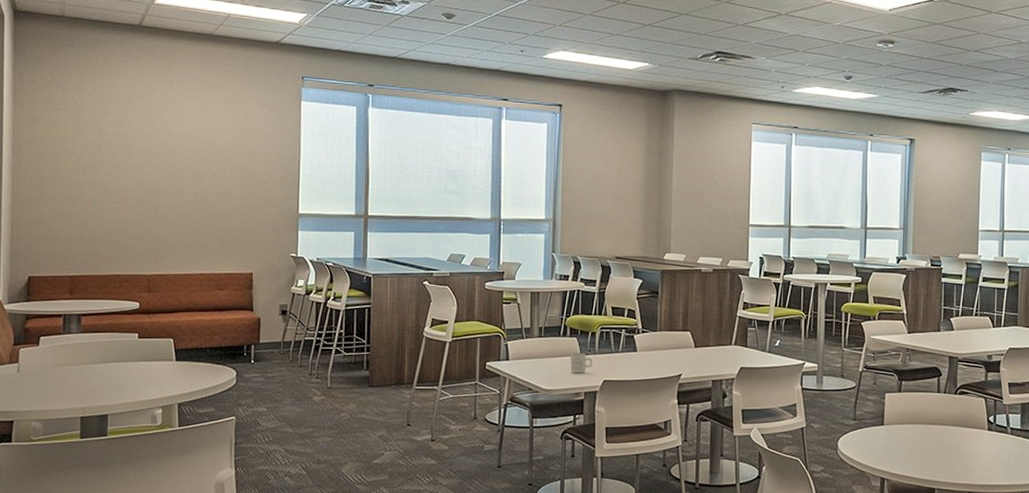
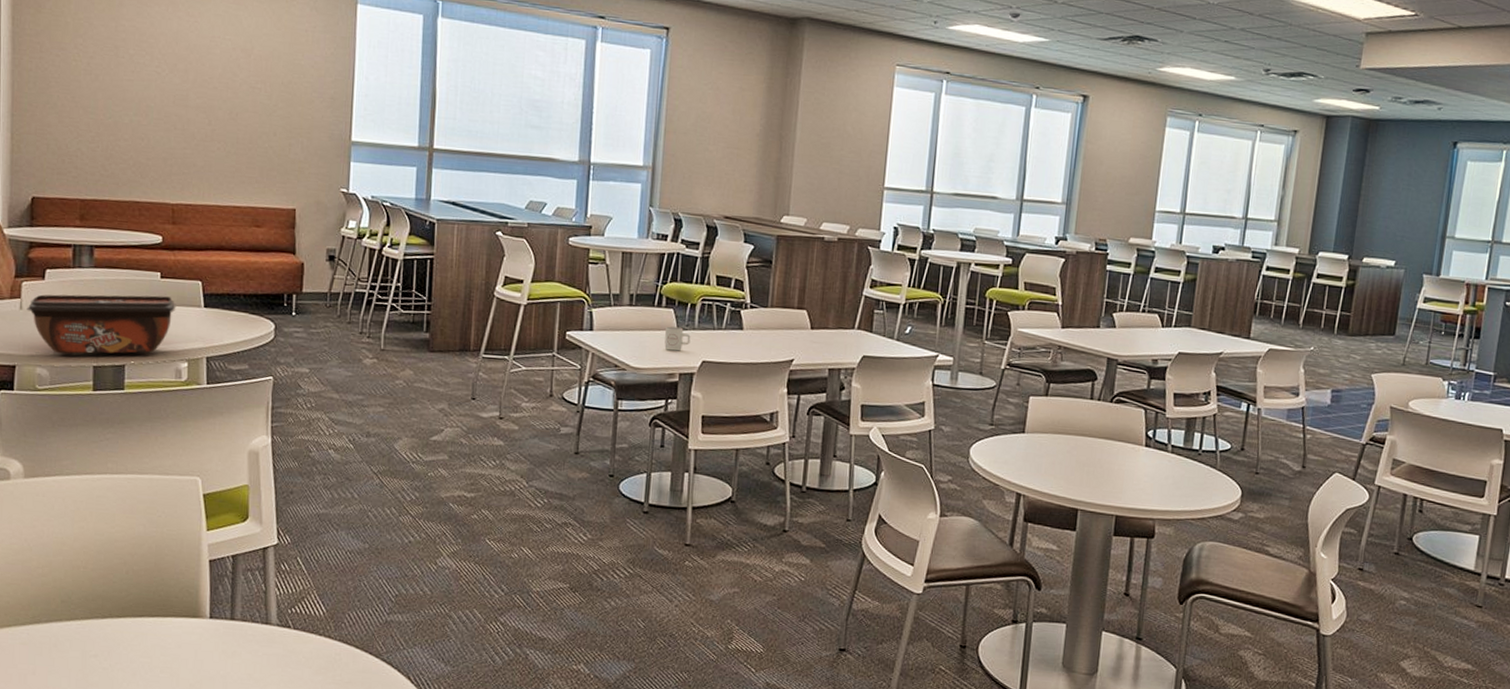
food container: none [23,353,152,408] -> present [26,294,176,354]

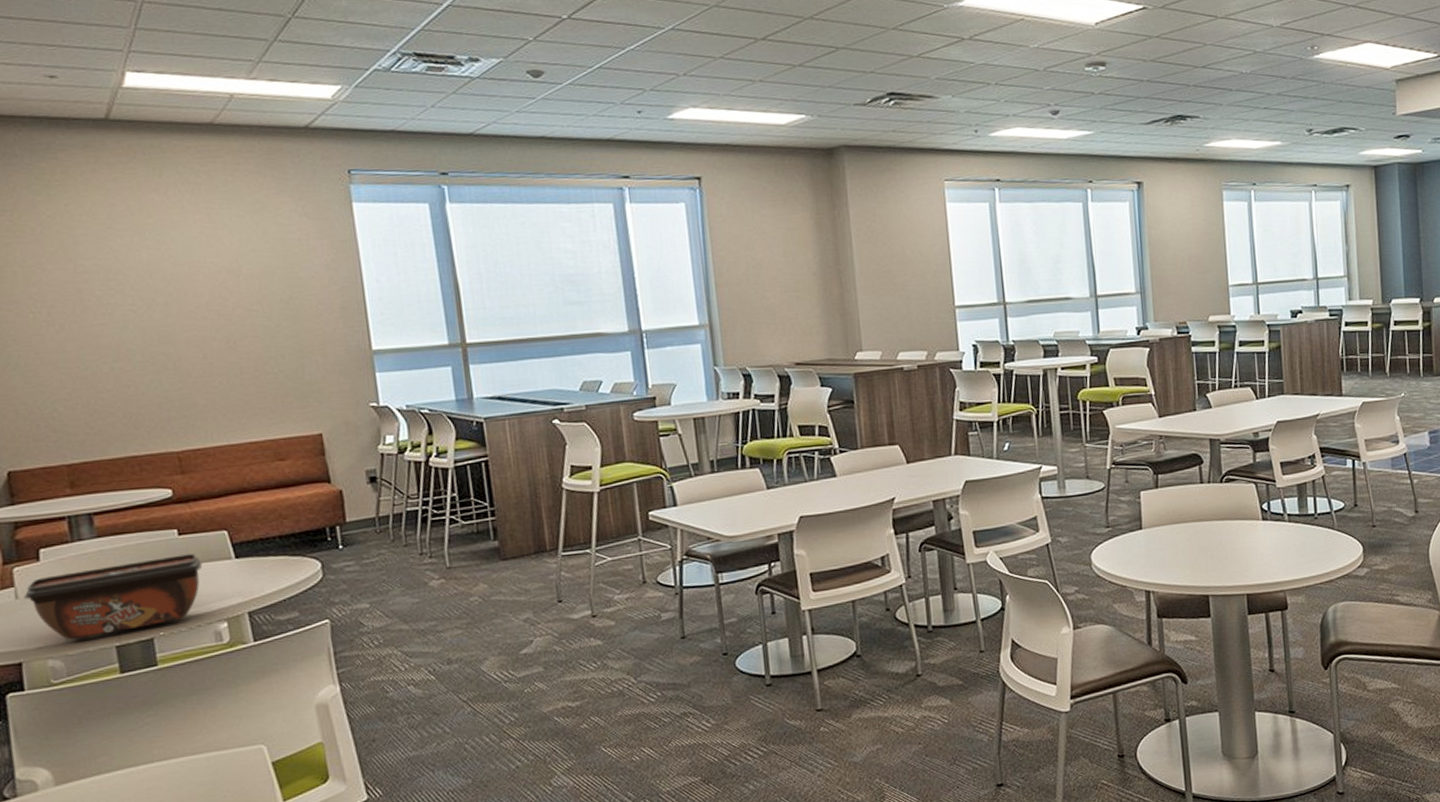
mug: present [664,326,691,351] -> none [755,485,783,512]

